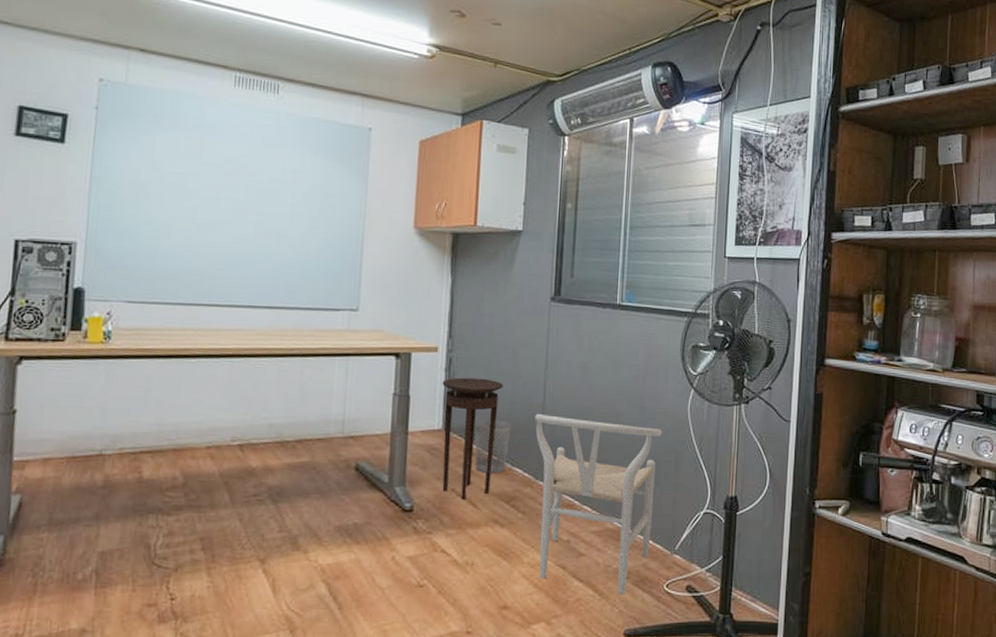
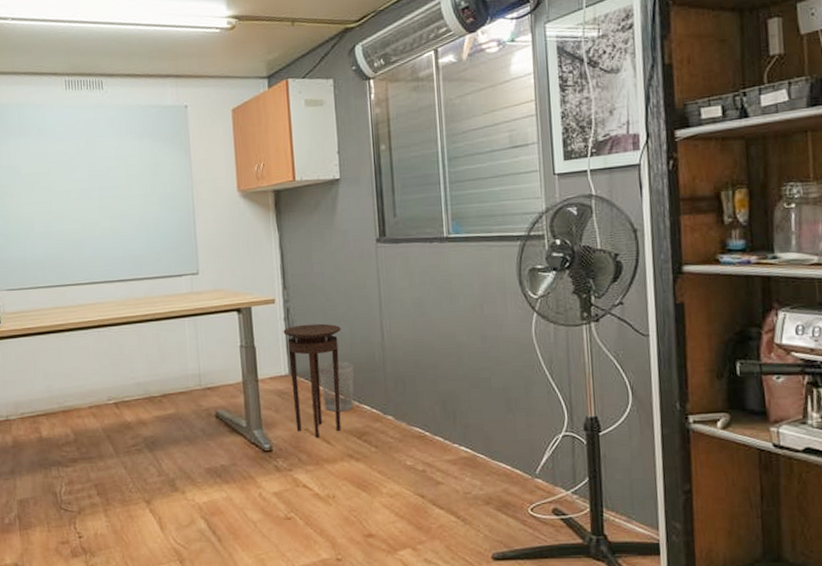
chair: present [535,413,662,595] -> none [375,351,509,520]

